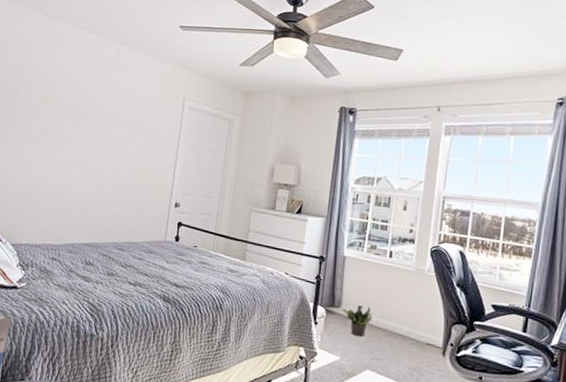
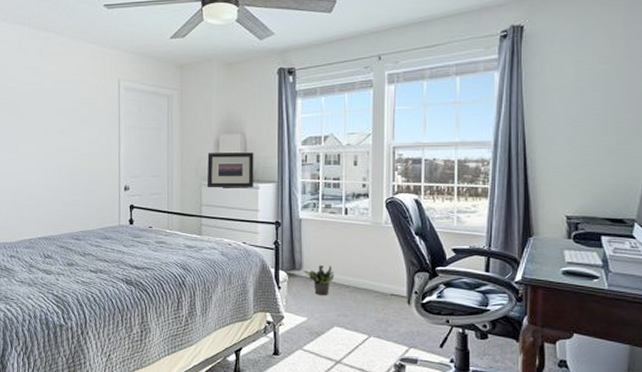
picture frame: none [256,180,307,220] -> present [206,152,254,188]

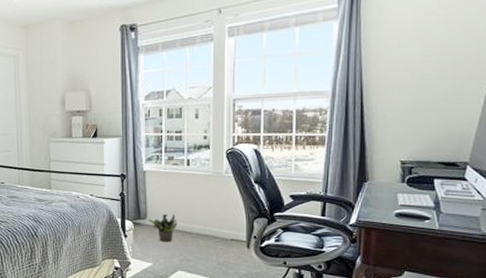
picture frame: present [206,152,254,188] -> none [54,109,100,145]

